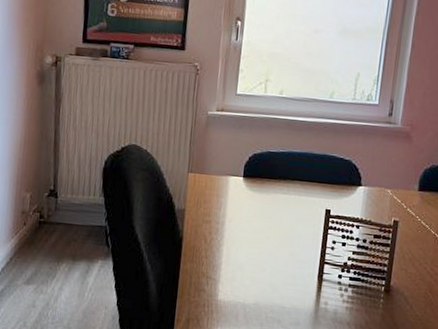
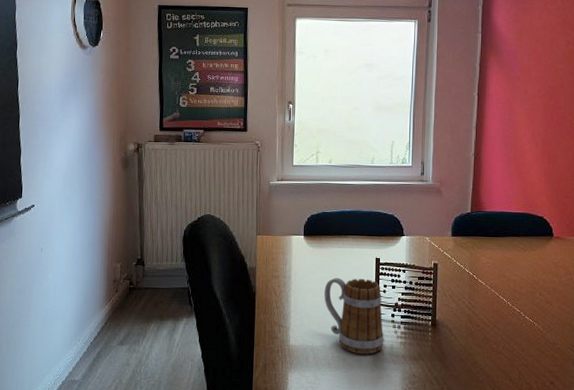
mug: none [261,227,330,318] -> present [324,277,384,355]

